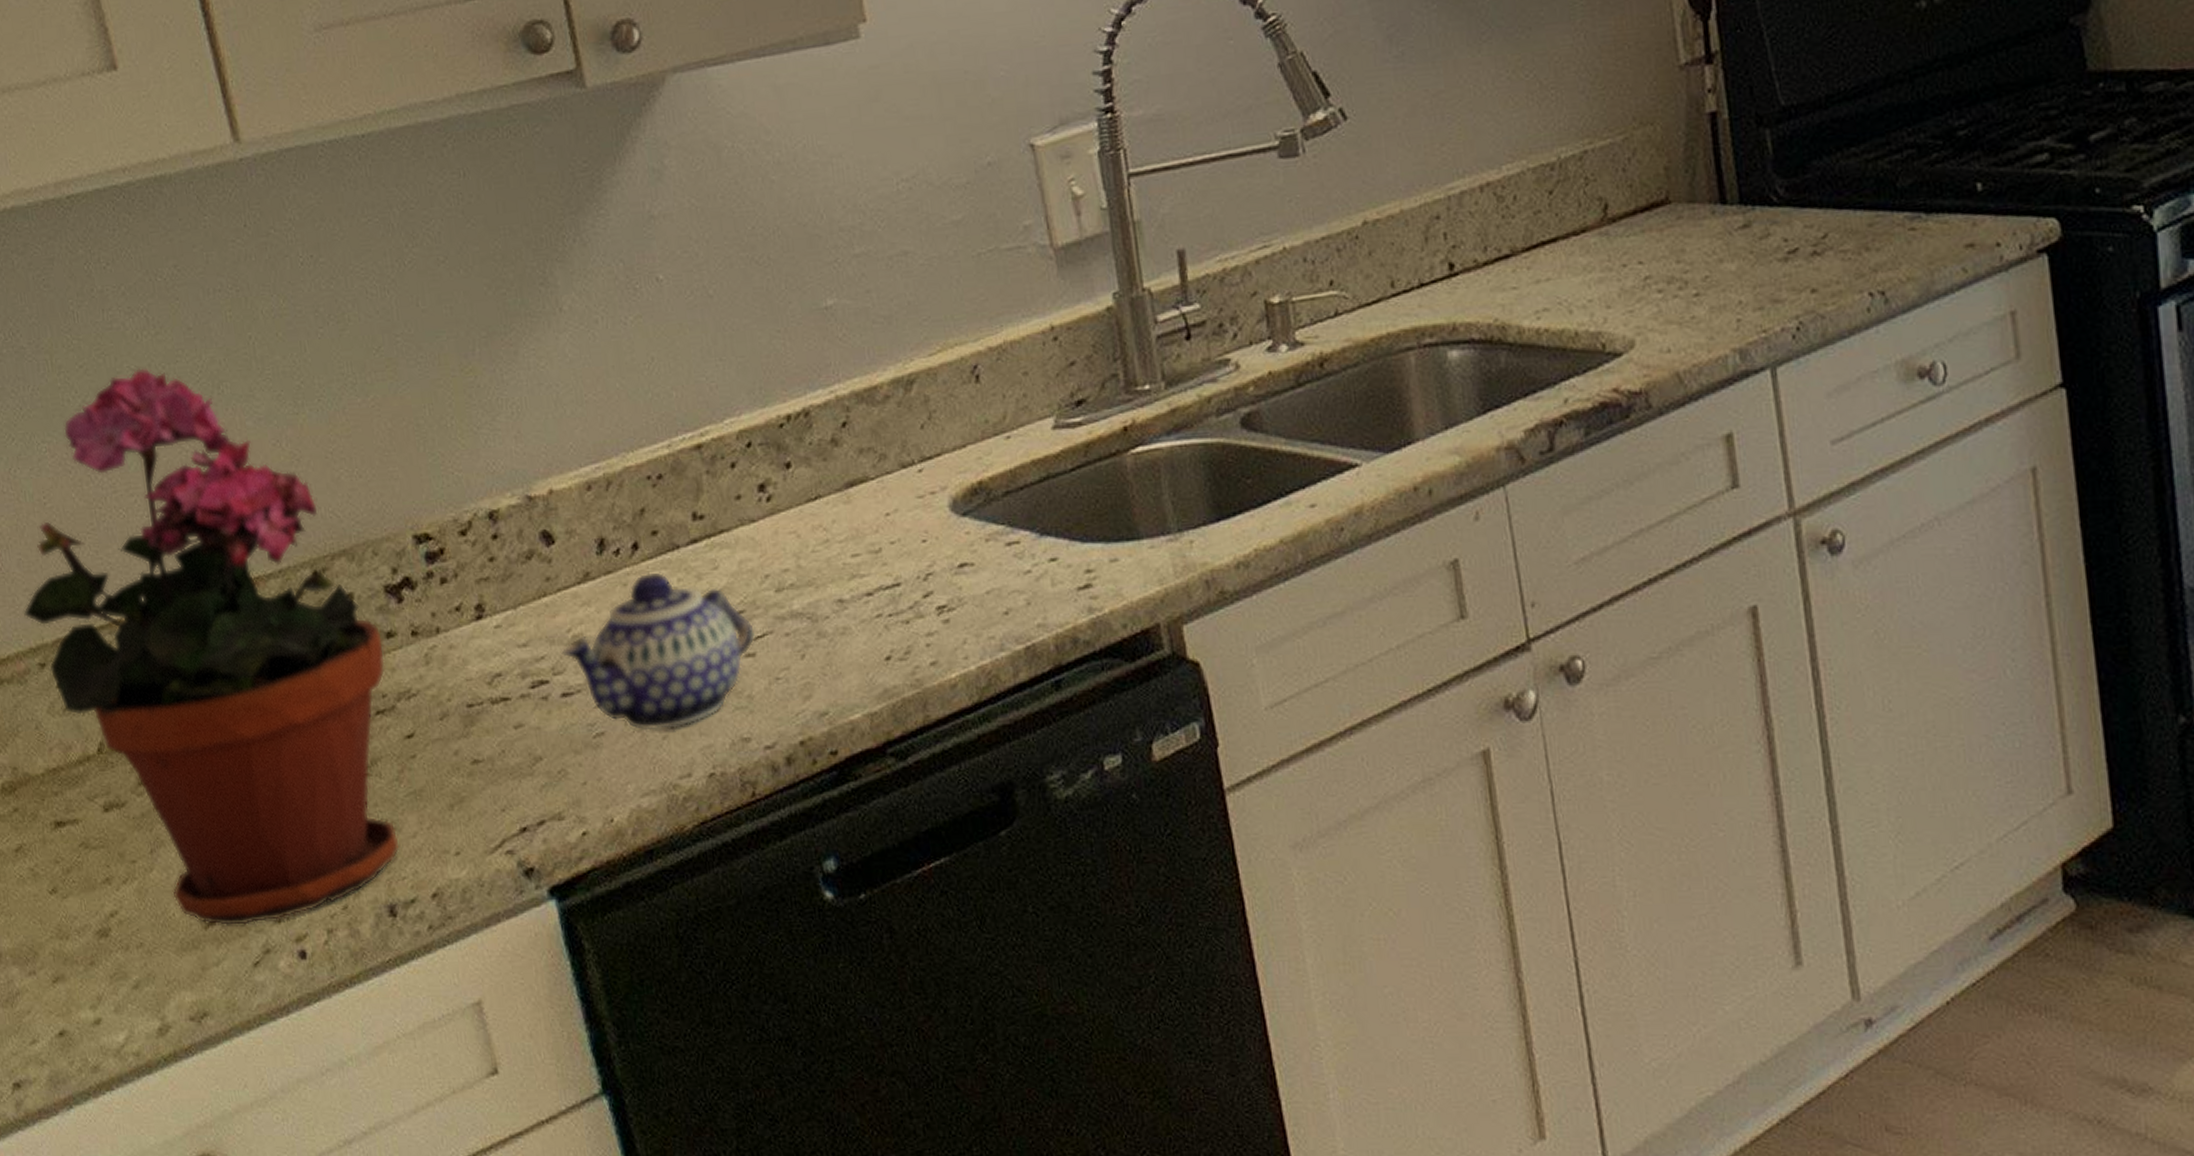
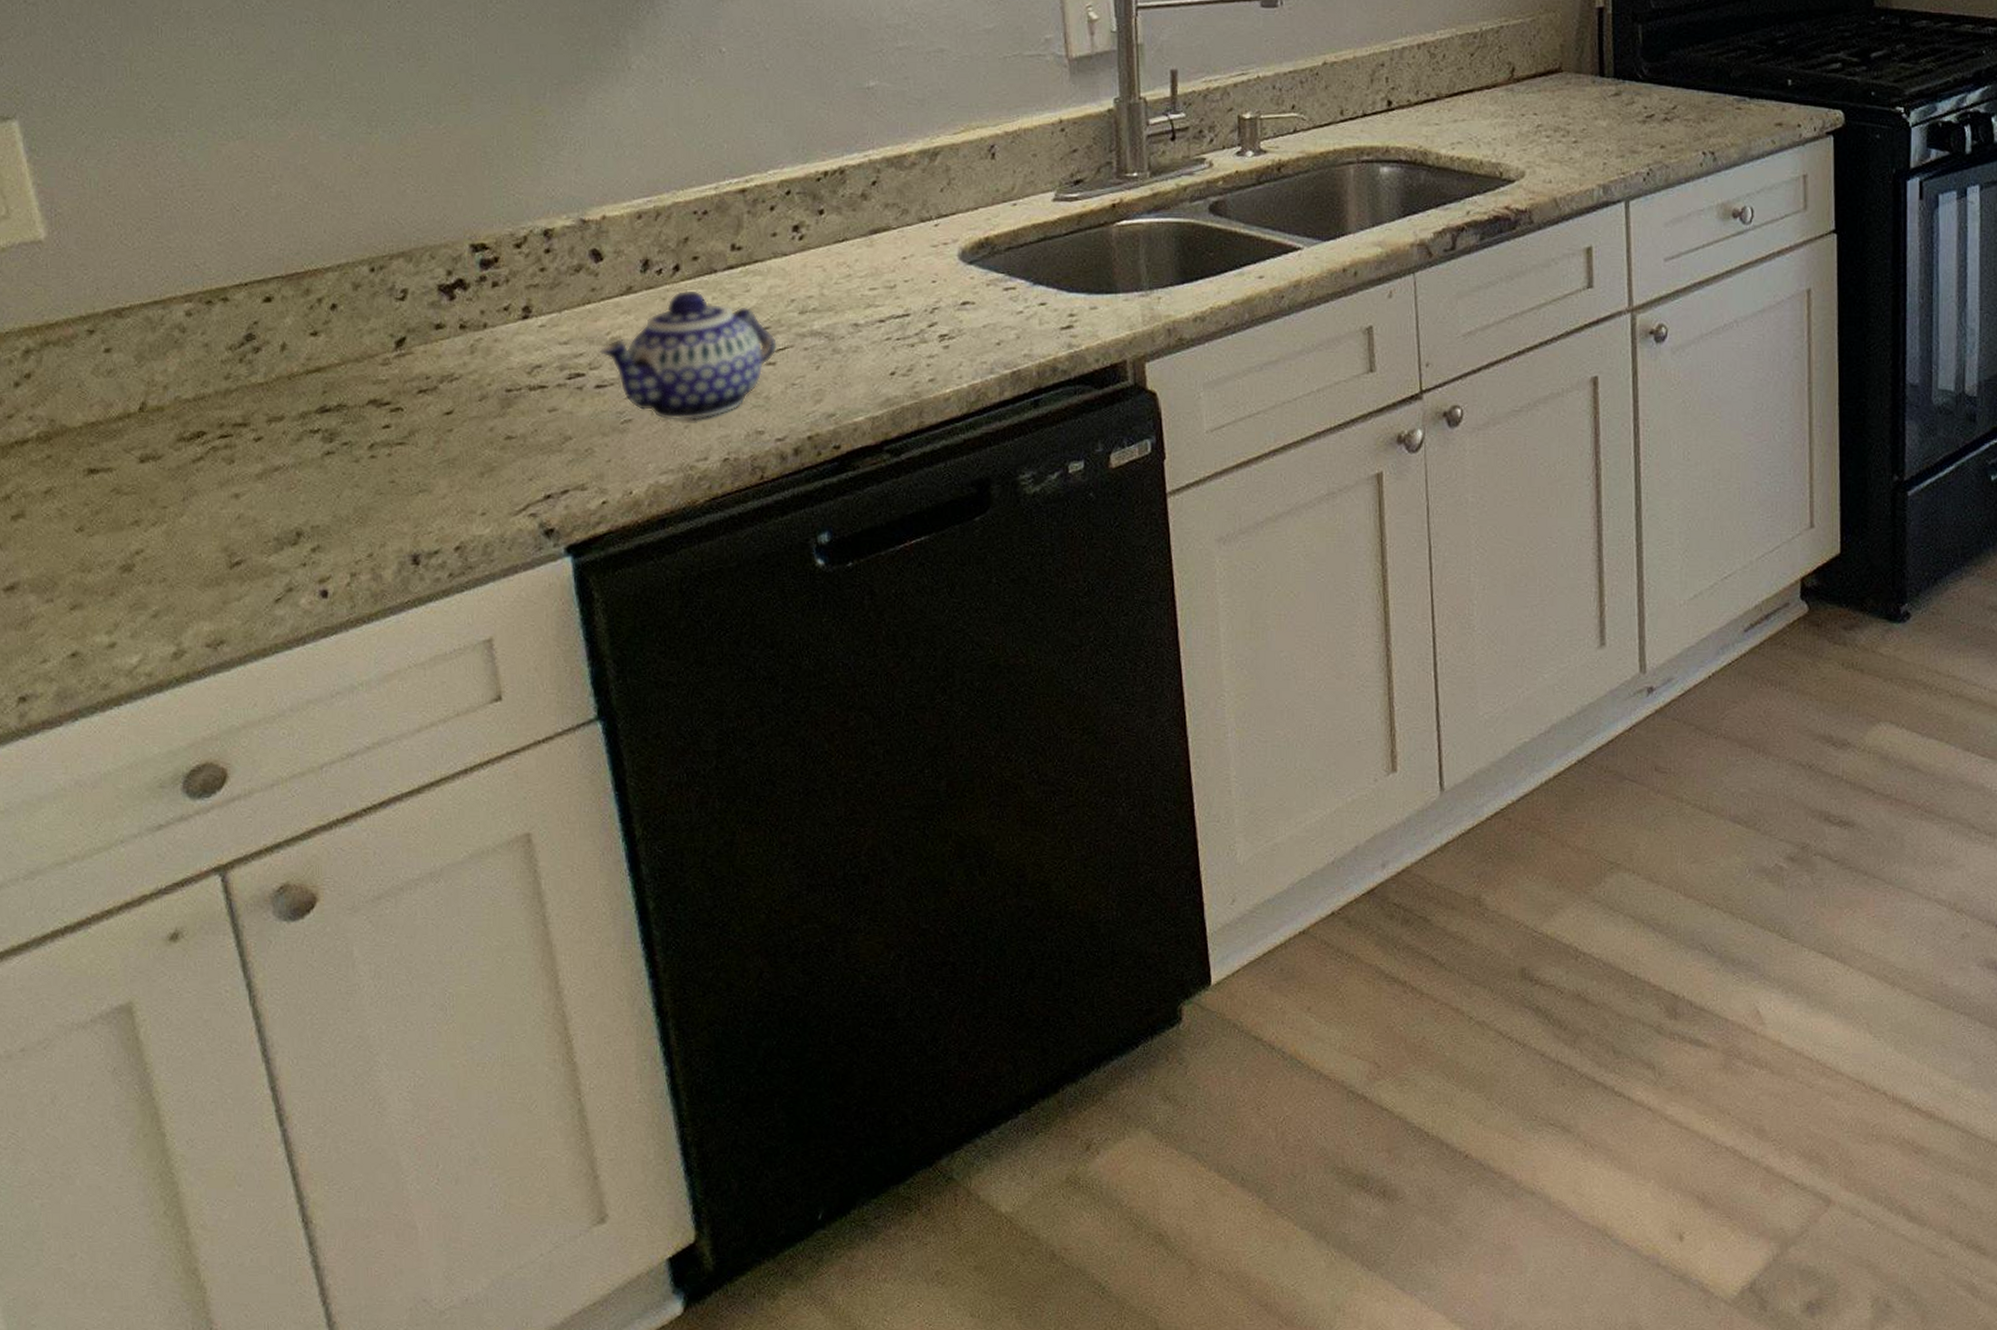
potted plant: present [23,368,401,927] -> none [77,82,433,567]

